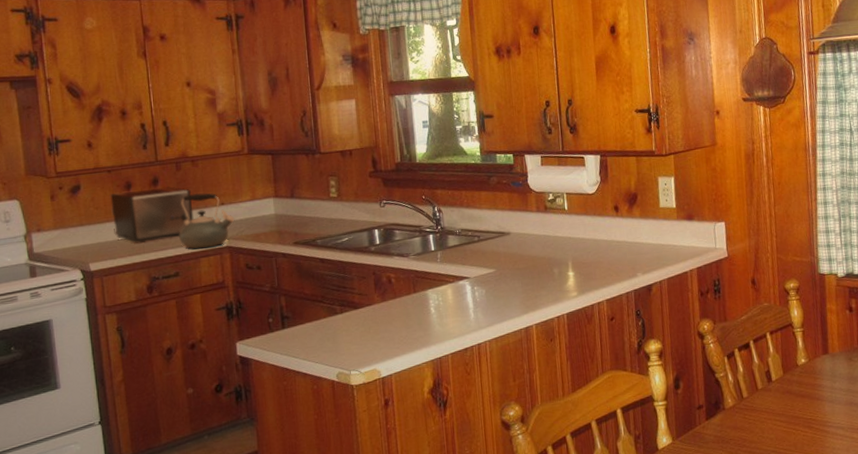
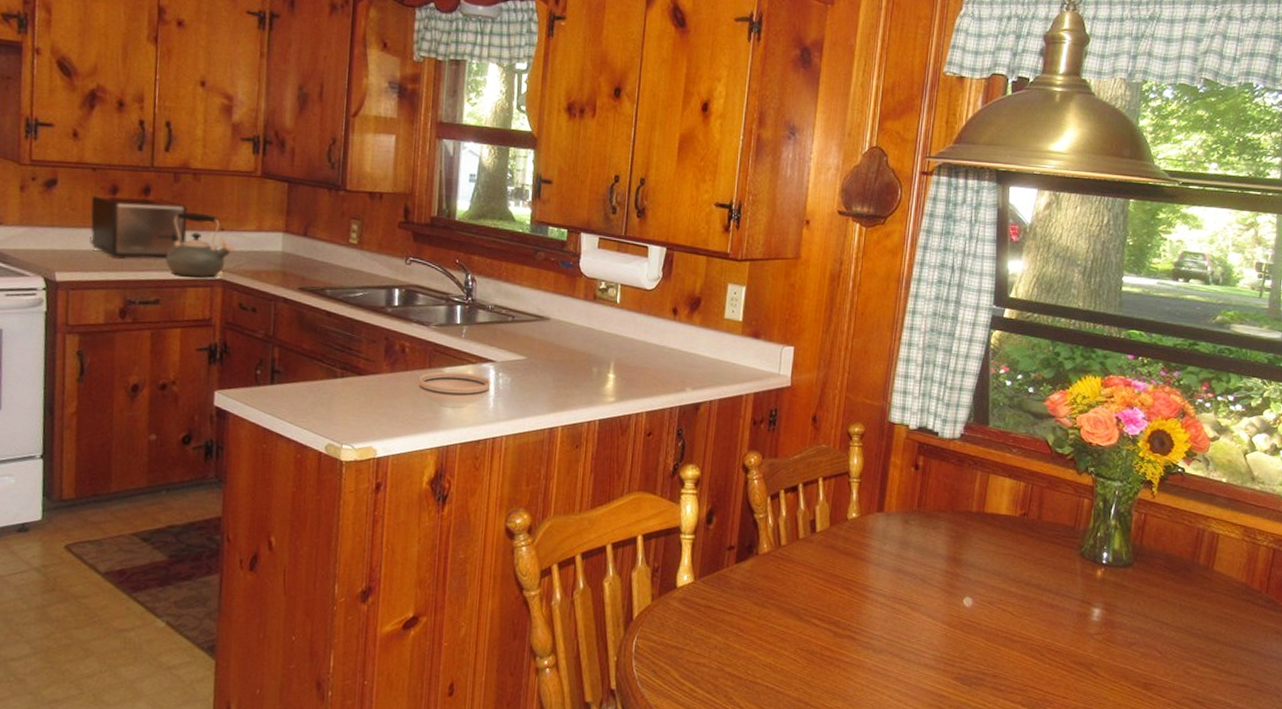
bowl: none [406,291,469,325] -> present [417,371,491,409]

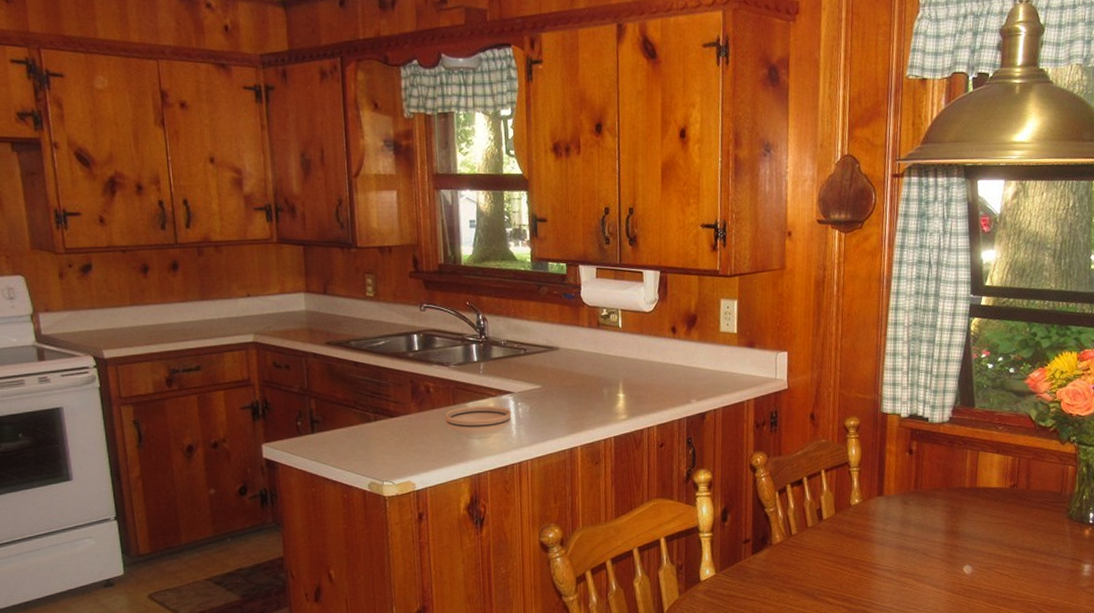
toaster: present [89,196,187,260] -> none [124,271,217,333]
kettle: present [166,211,234,277] -> none [201,281,262,343]

